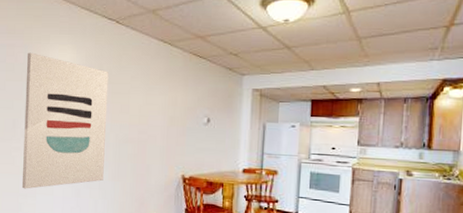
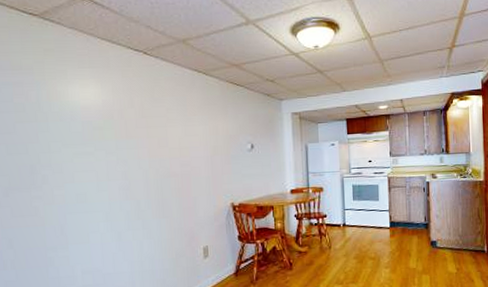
wall art: present [21,52,109,189] -> none [40,89,147,241]

